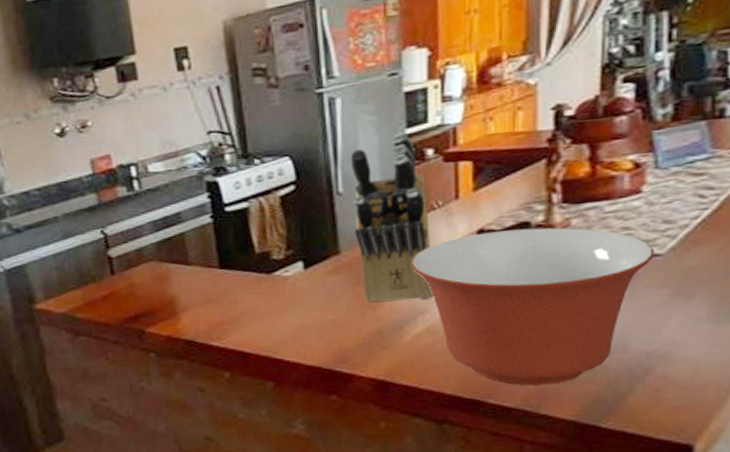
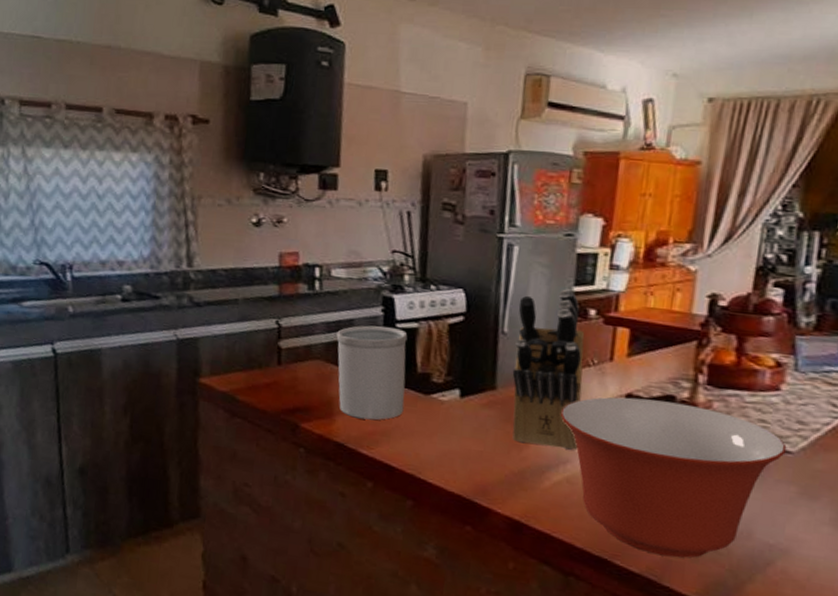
utensil holder: none [165,212,248,312] -> present [336,325,408,421]

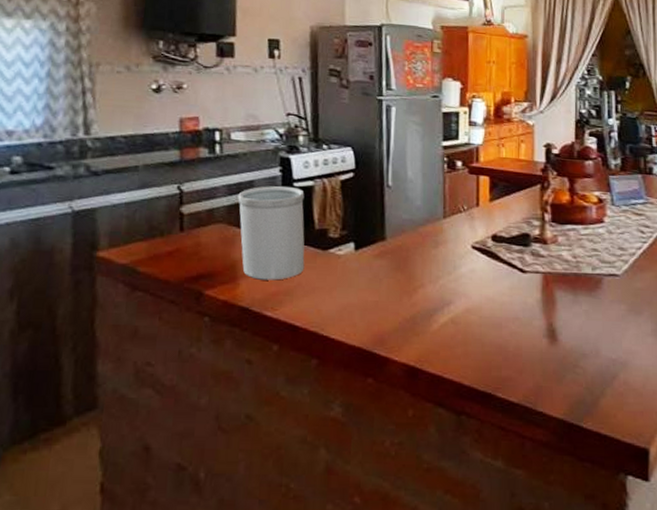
knife block: present [512,289,585,451] -> none [398,144,458,293]
mixing bowl: present [560,396,787,558] -> none [441,238,615,383]

